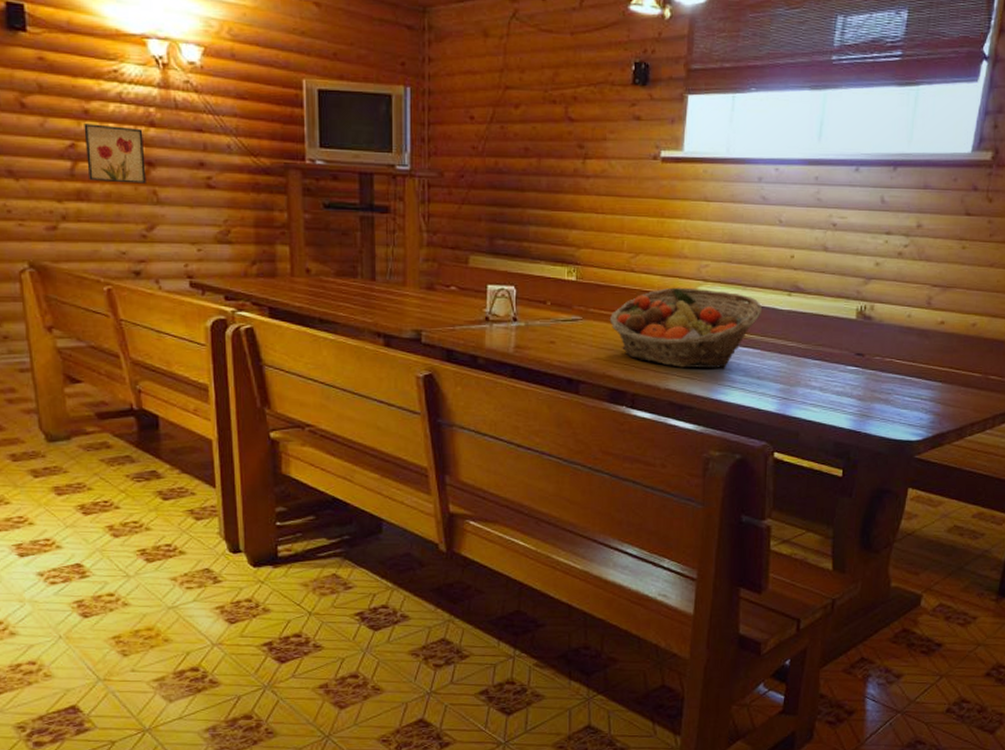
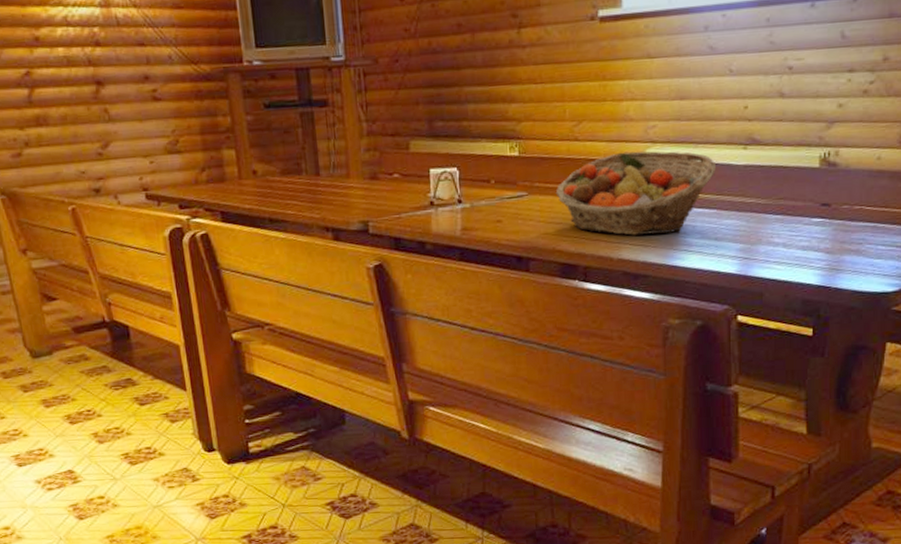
wall art: present [84,124,146,184] -> none [36,49,97,106]

